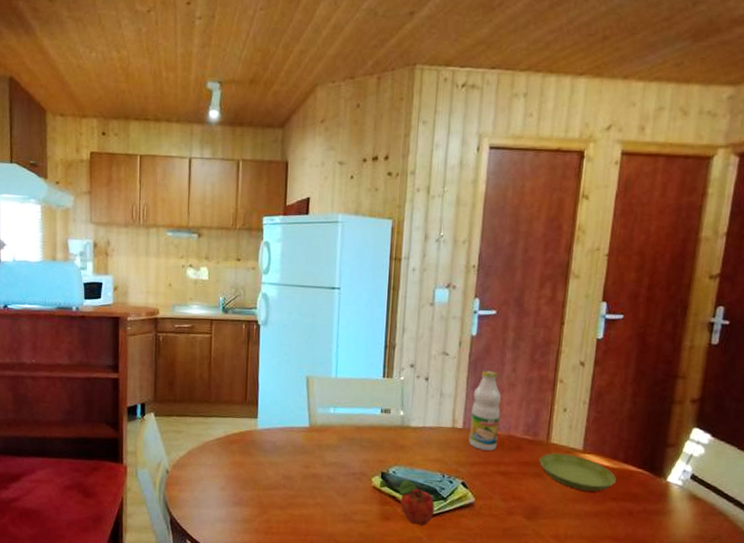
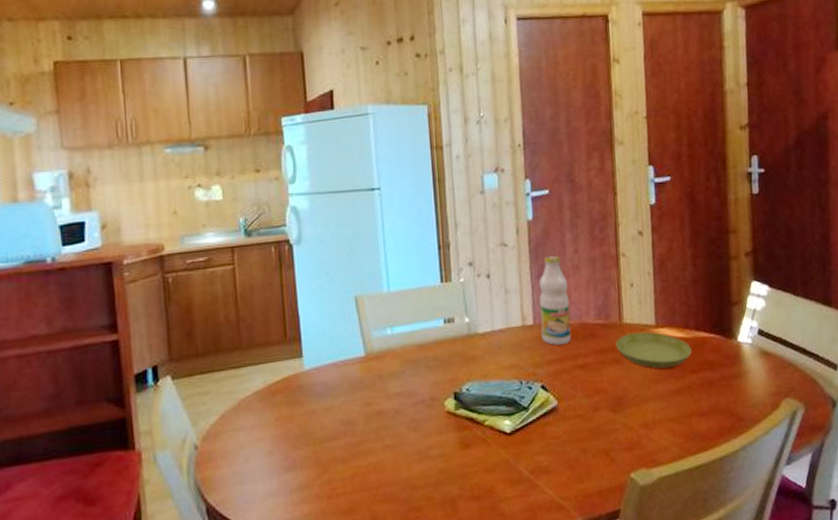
fruit: present [398,480,435,526] -> none [475,396,518,446]

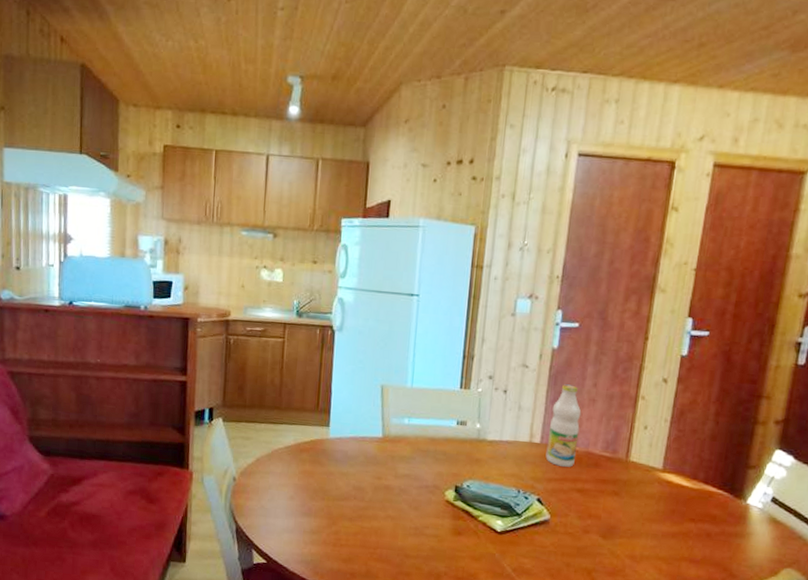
saucer: present [615,332,692,369] -> none [617,471,695,512]

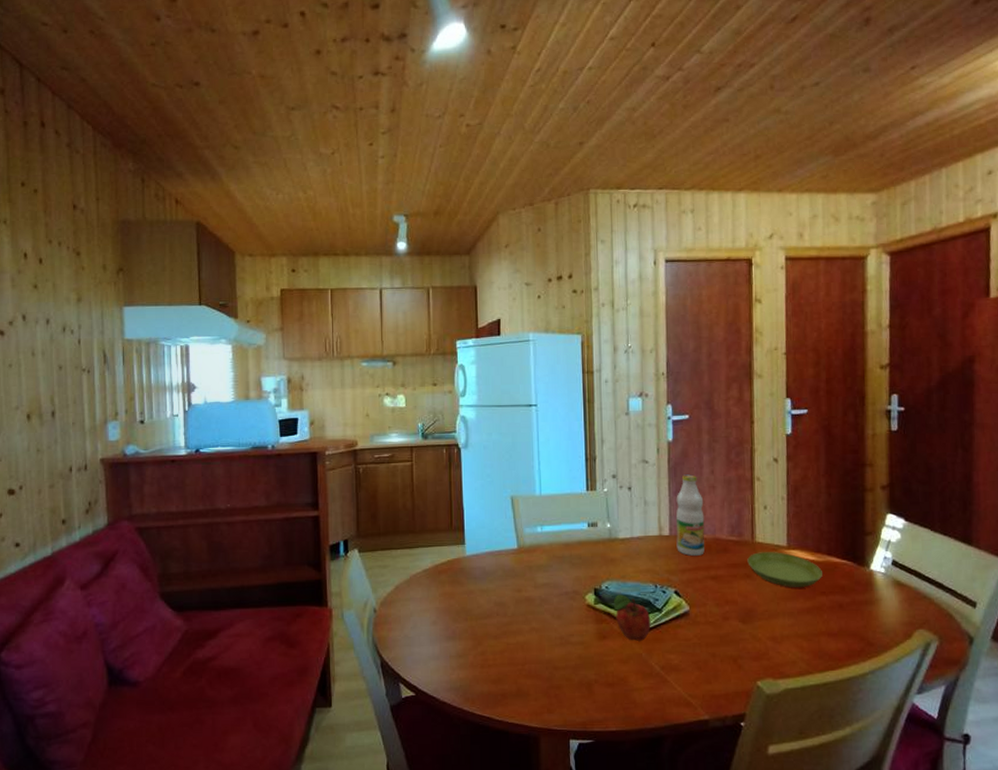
fruit: none [472,495,509,542] -> present [613,595,651,641]
saucer: none [617,471,695,512] -> present [747,552,822,587]

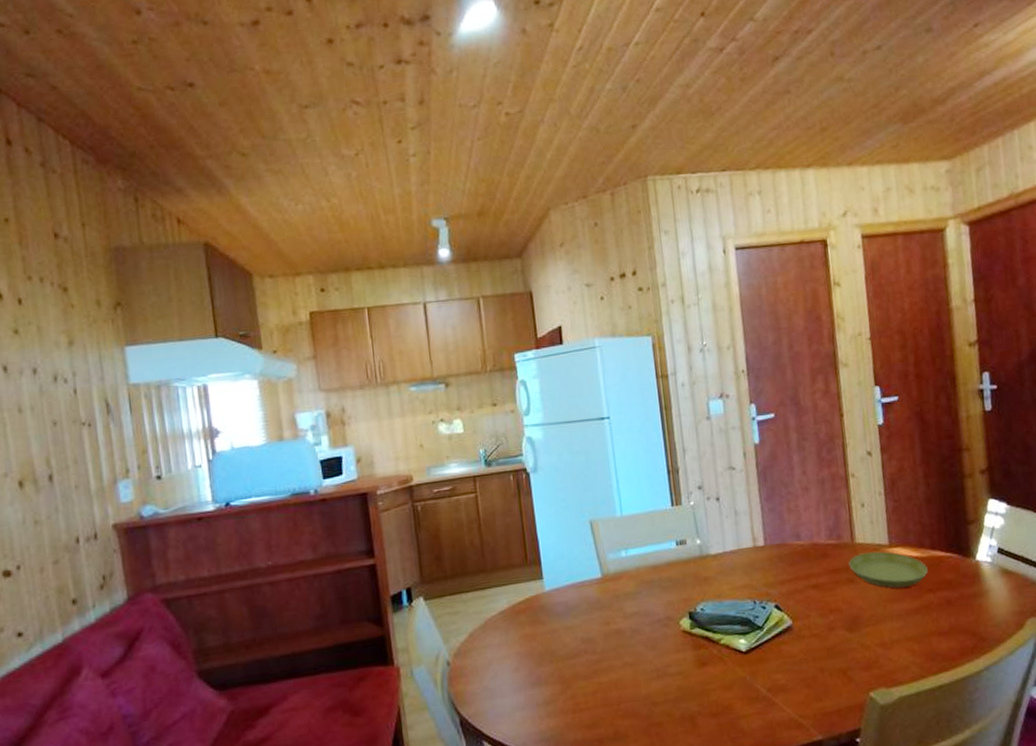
fruit: present [613,595,651,641] -> none [710,615,753,664]
bottle: present [675,474,705,557] -> none [768,477,803,566]

